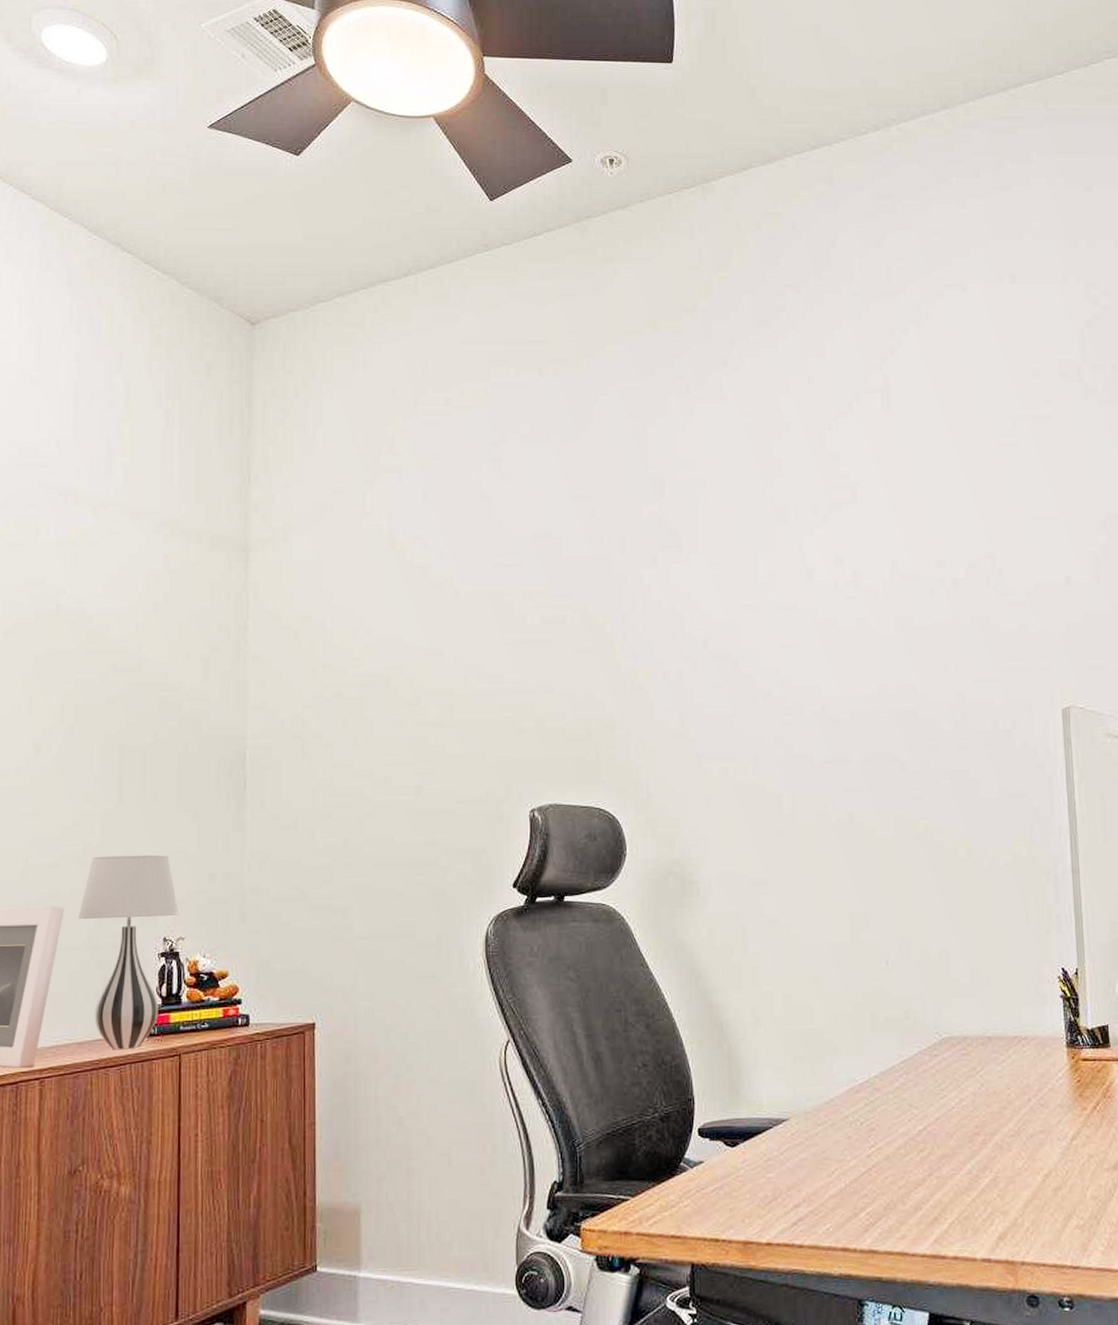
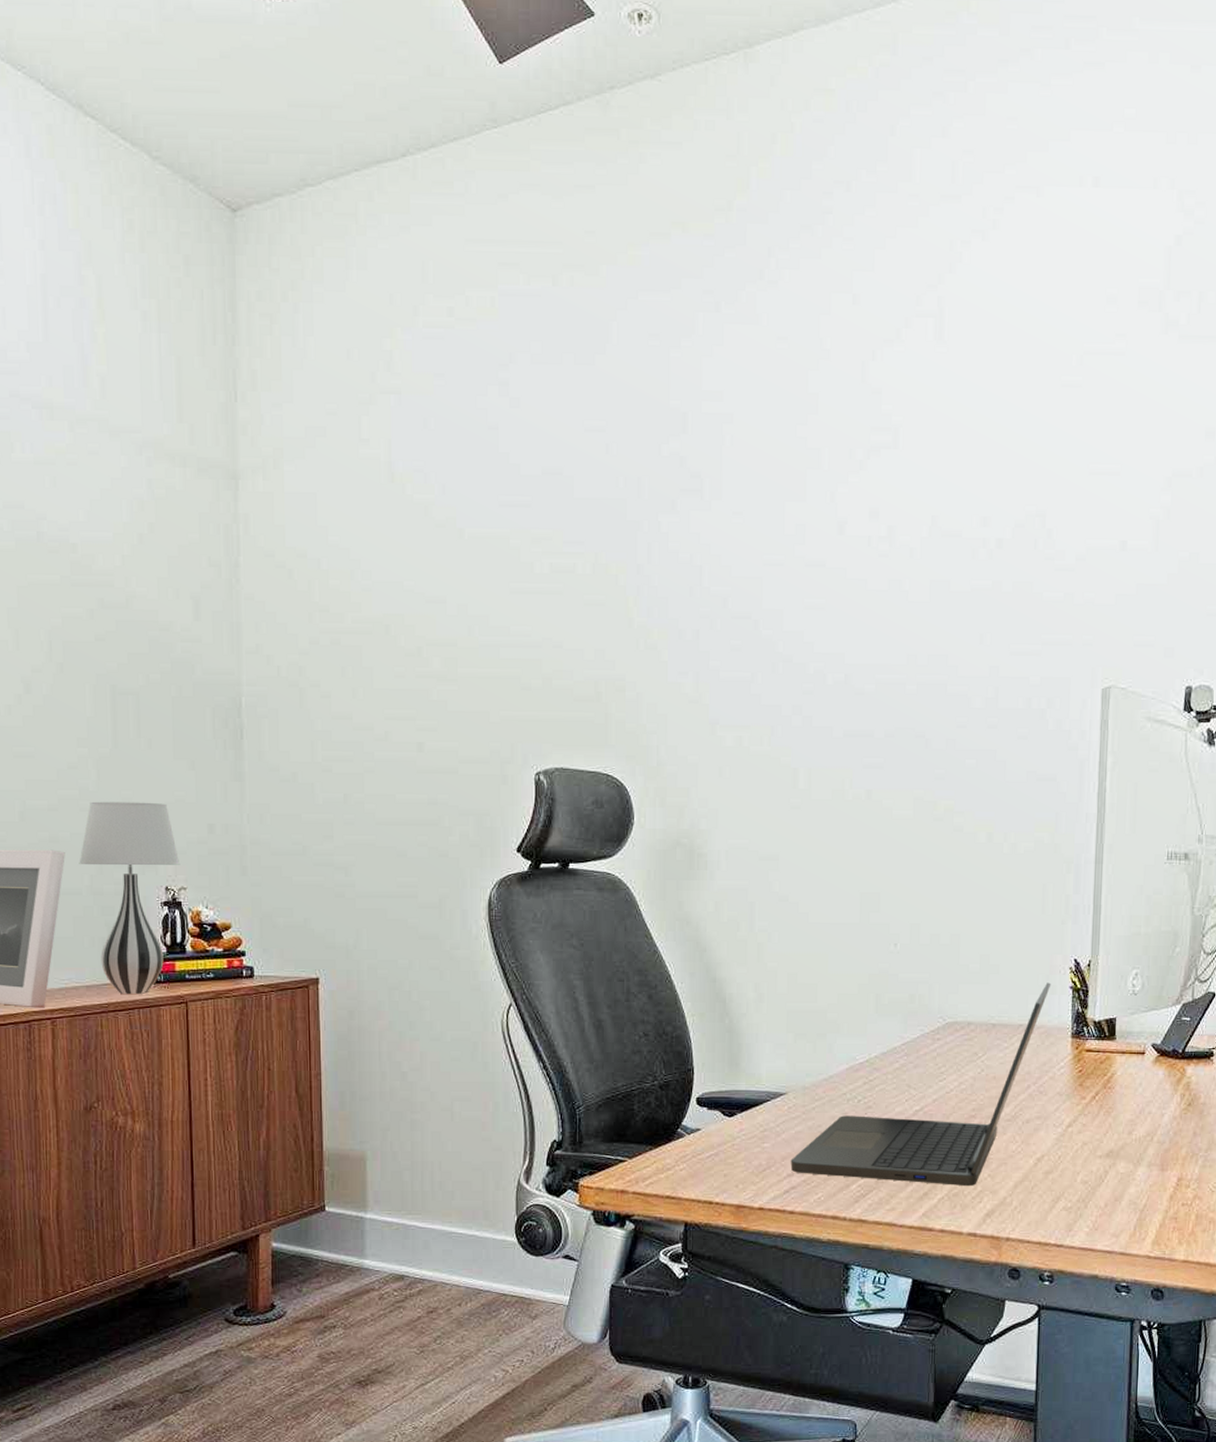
laptop: none [796,992,1042,1208] -> present [790,982,1051,1186]

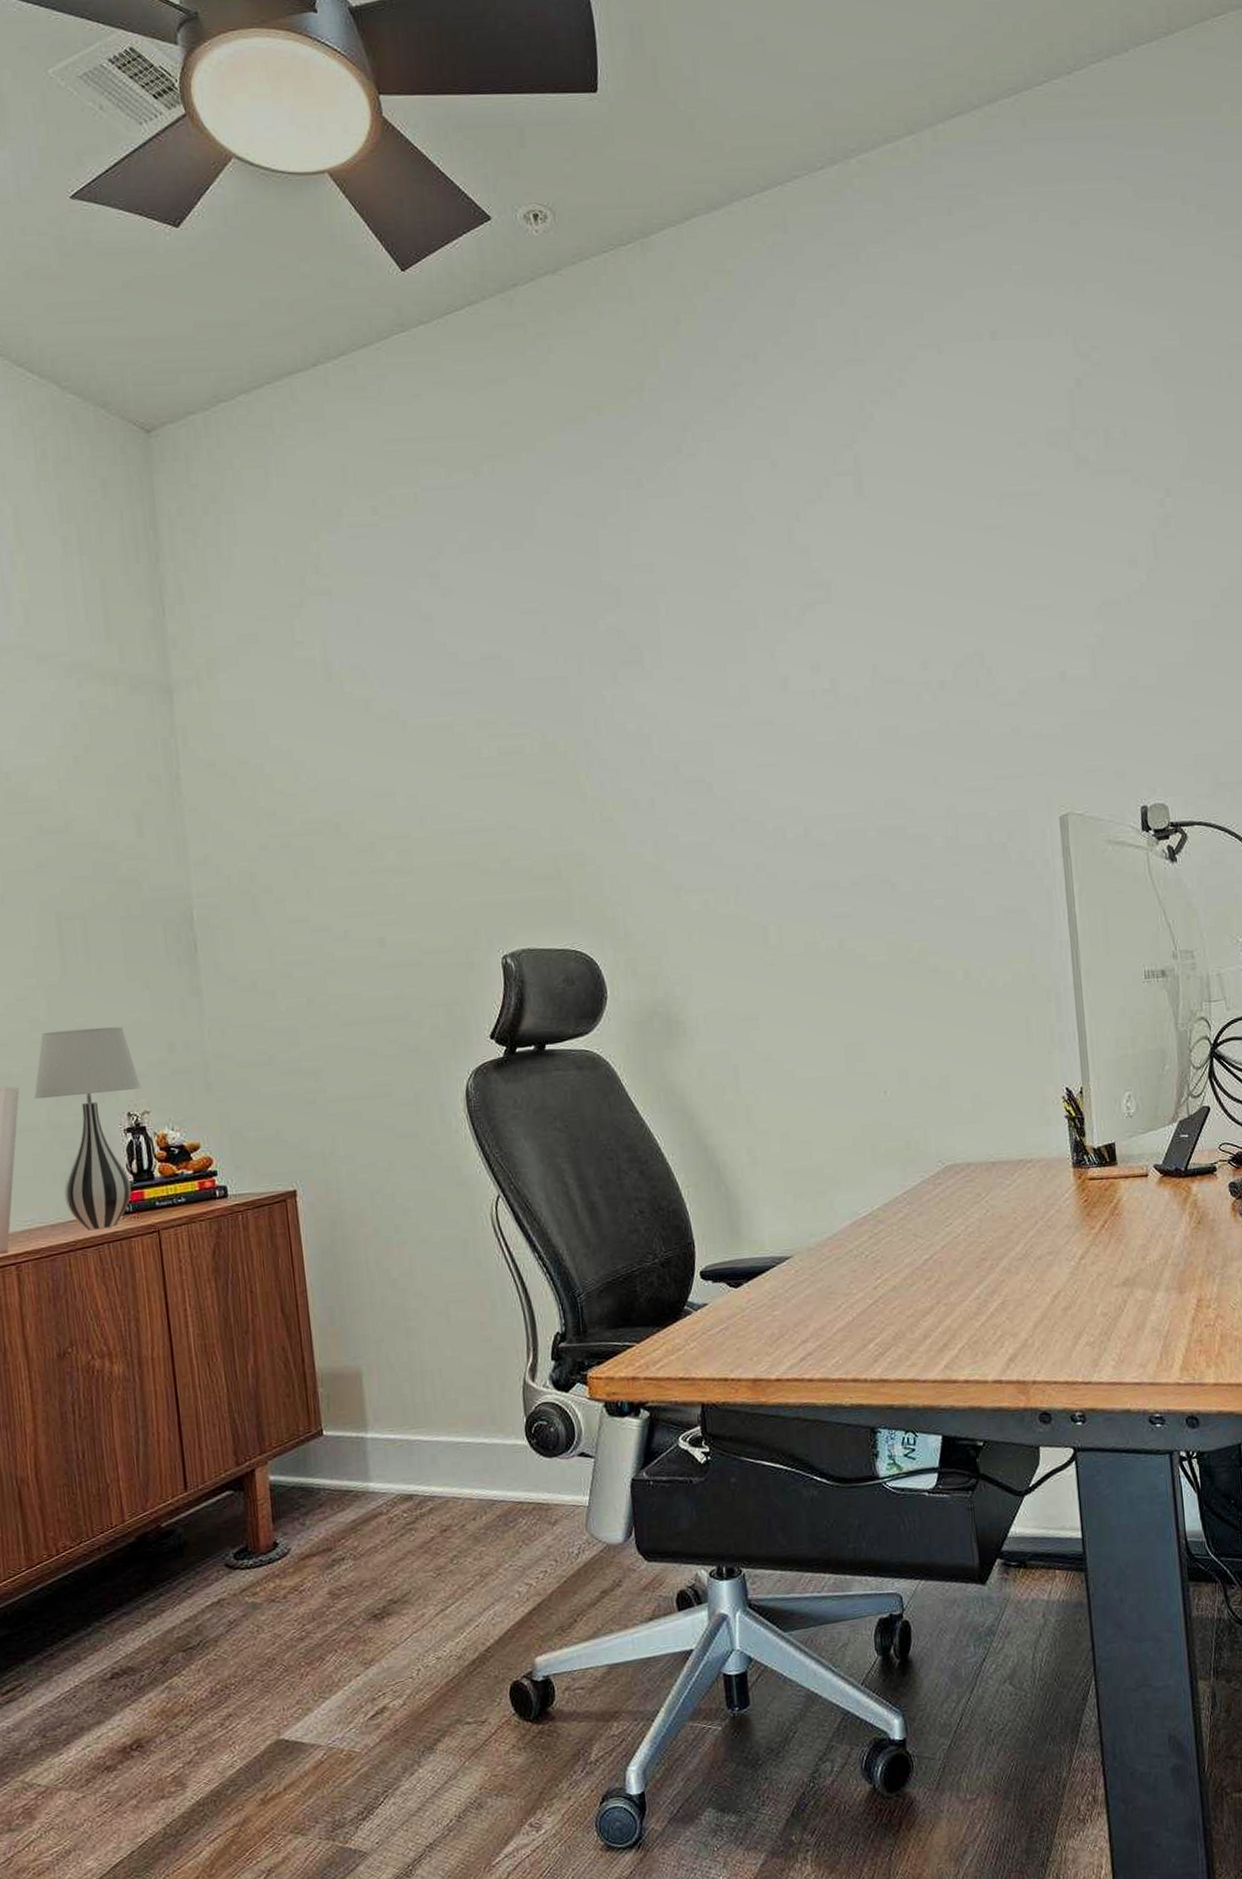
laptop: present [790,982,1051,1186] -> none [803,1114,1046,1339]

